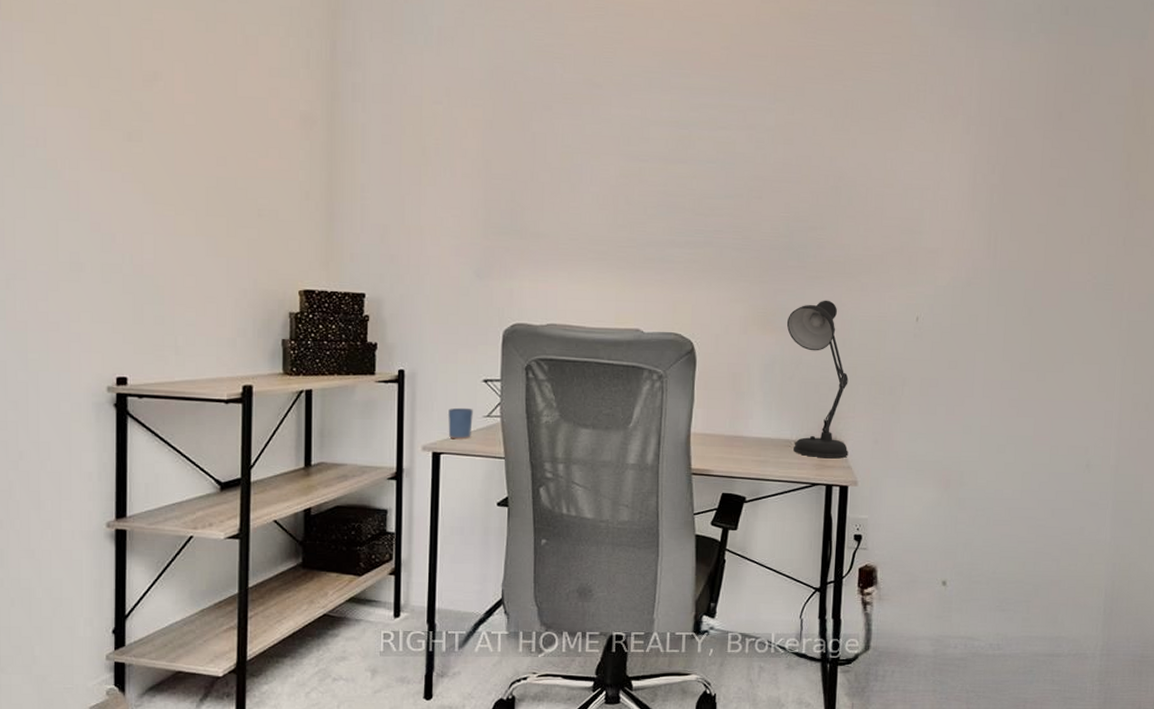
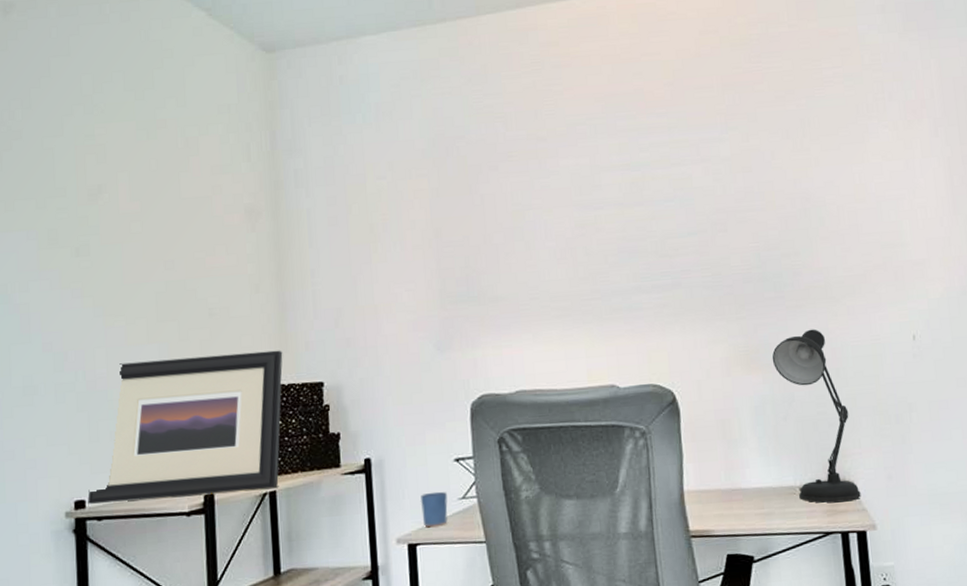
picture frame: none [129,252,328,388] -> present [87,350,283,504]

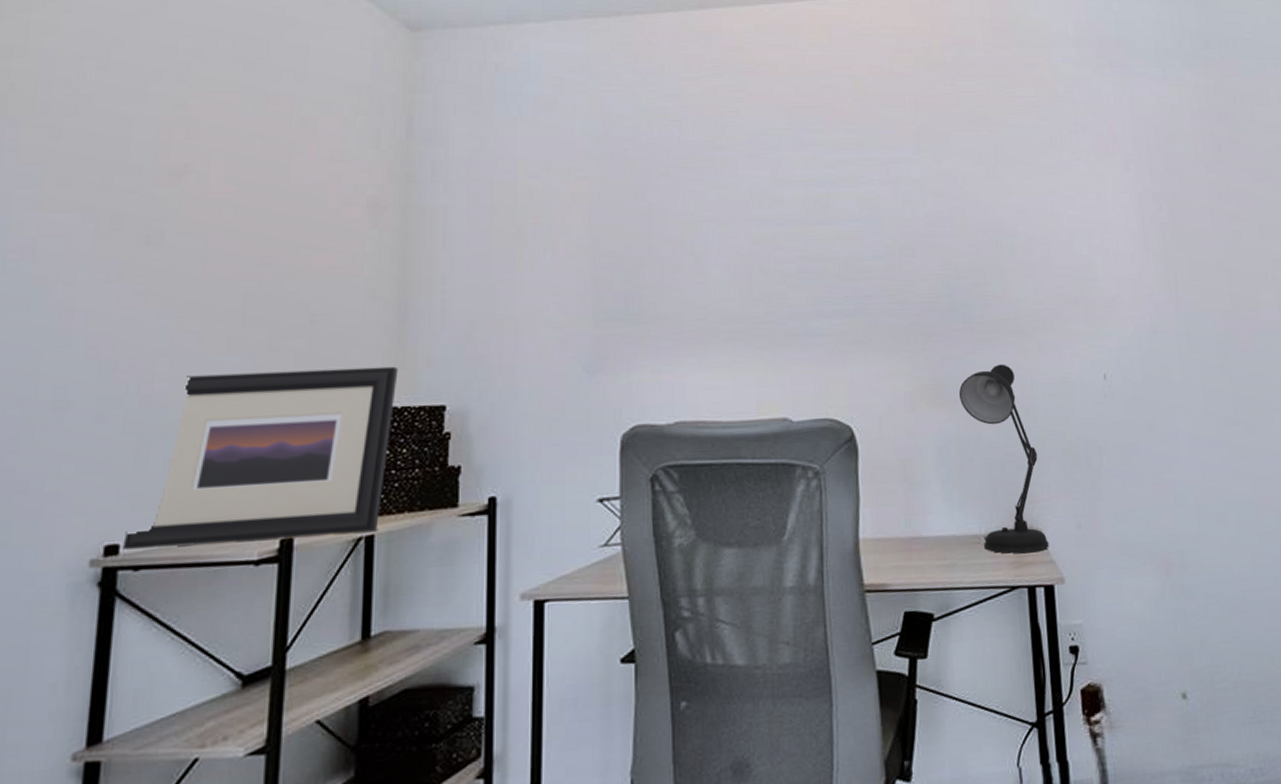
mug: present [421,491,448,528] -> none [554,537,586,581]

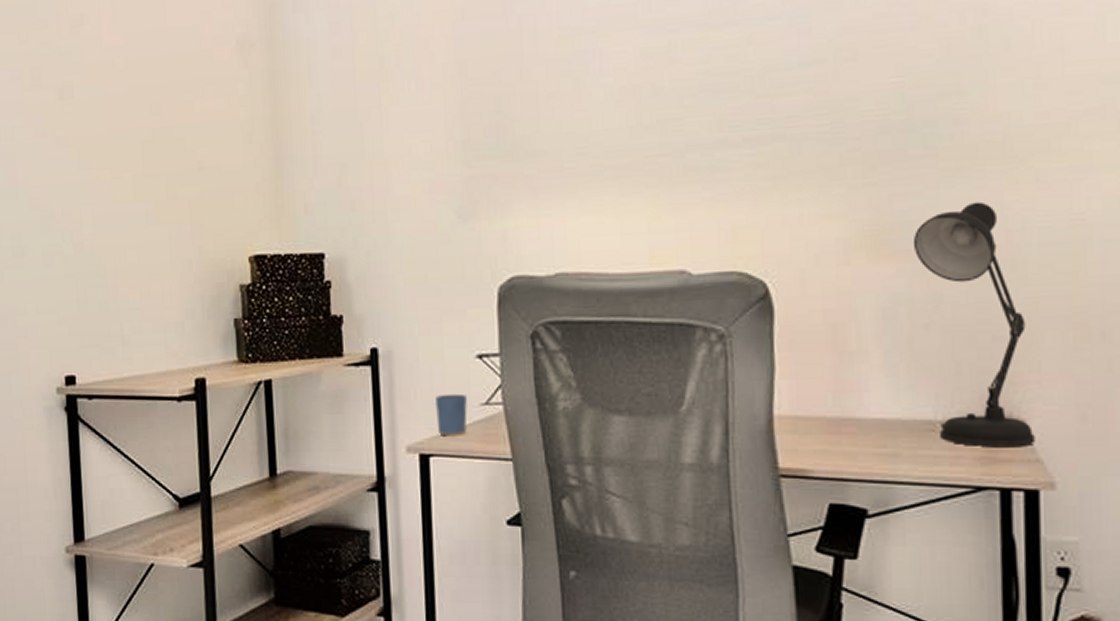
picture frame: present [122,366,398,550] -> none [78,213,279,380]
mug: none [554,537,586,581] -> present [435,393,467,437]

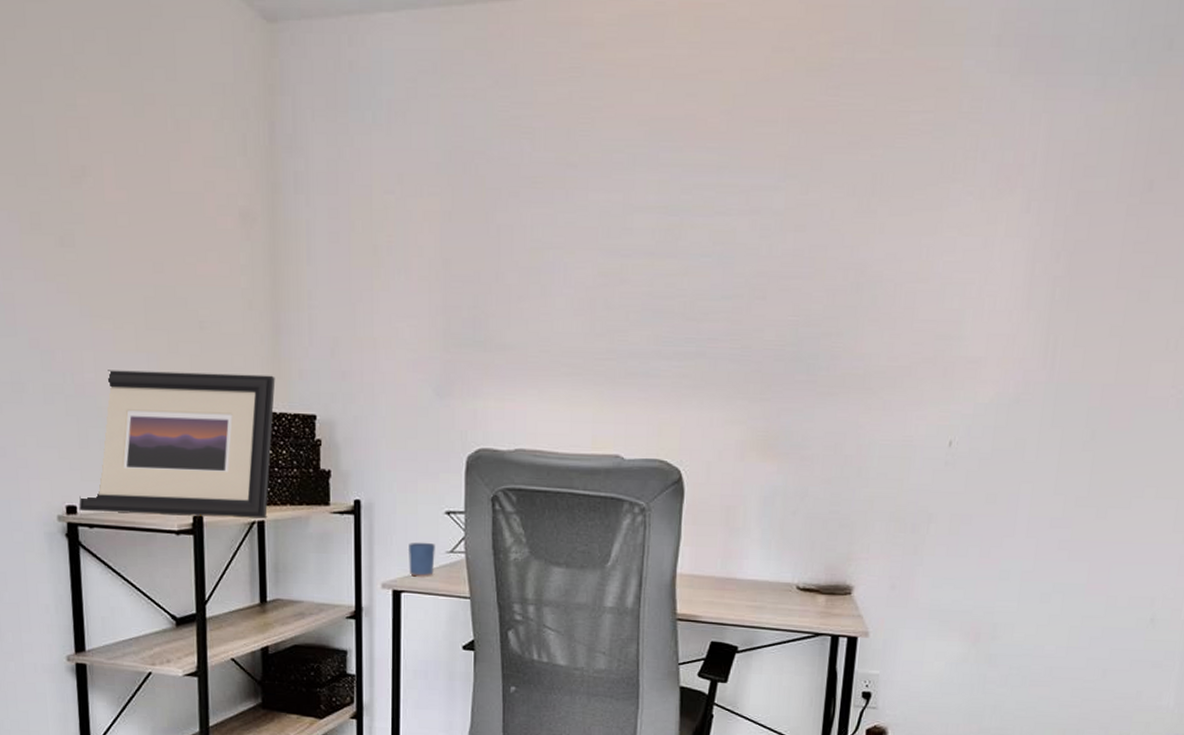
picture frame: none [78,213,279,380] -> present [79,370,276,519]
desk lamp: present [912,201,1035,448] -> none [791,421,863,606]

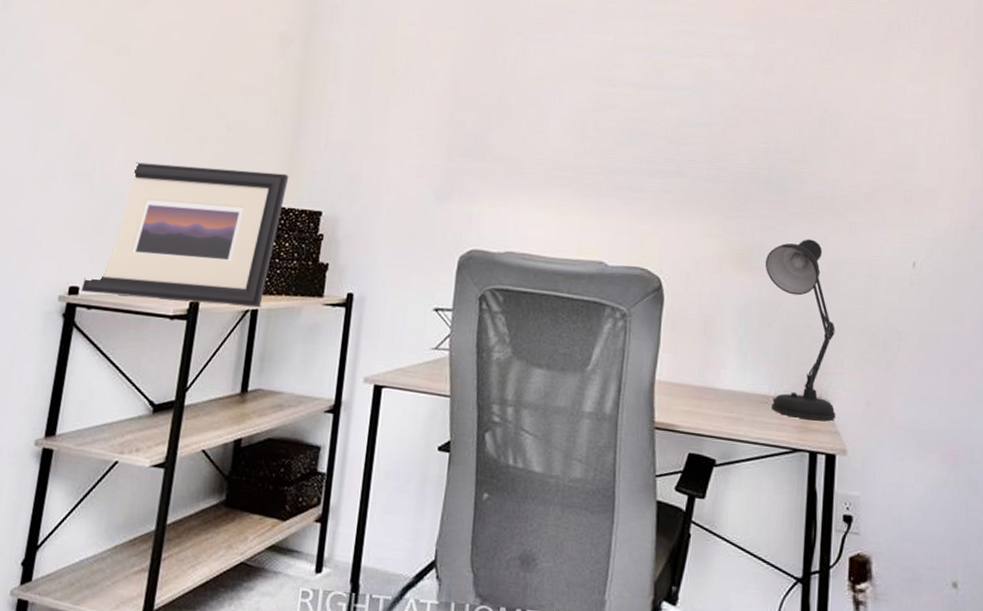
mug: present [409,542,435,577] -> none [392,337,421,373]
desk lamp: none [791,421,863,606] -> present [765,239,836,421]

